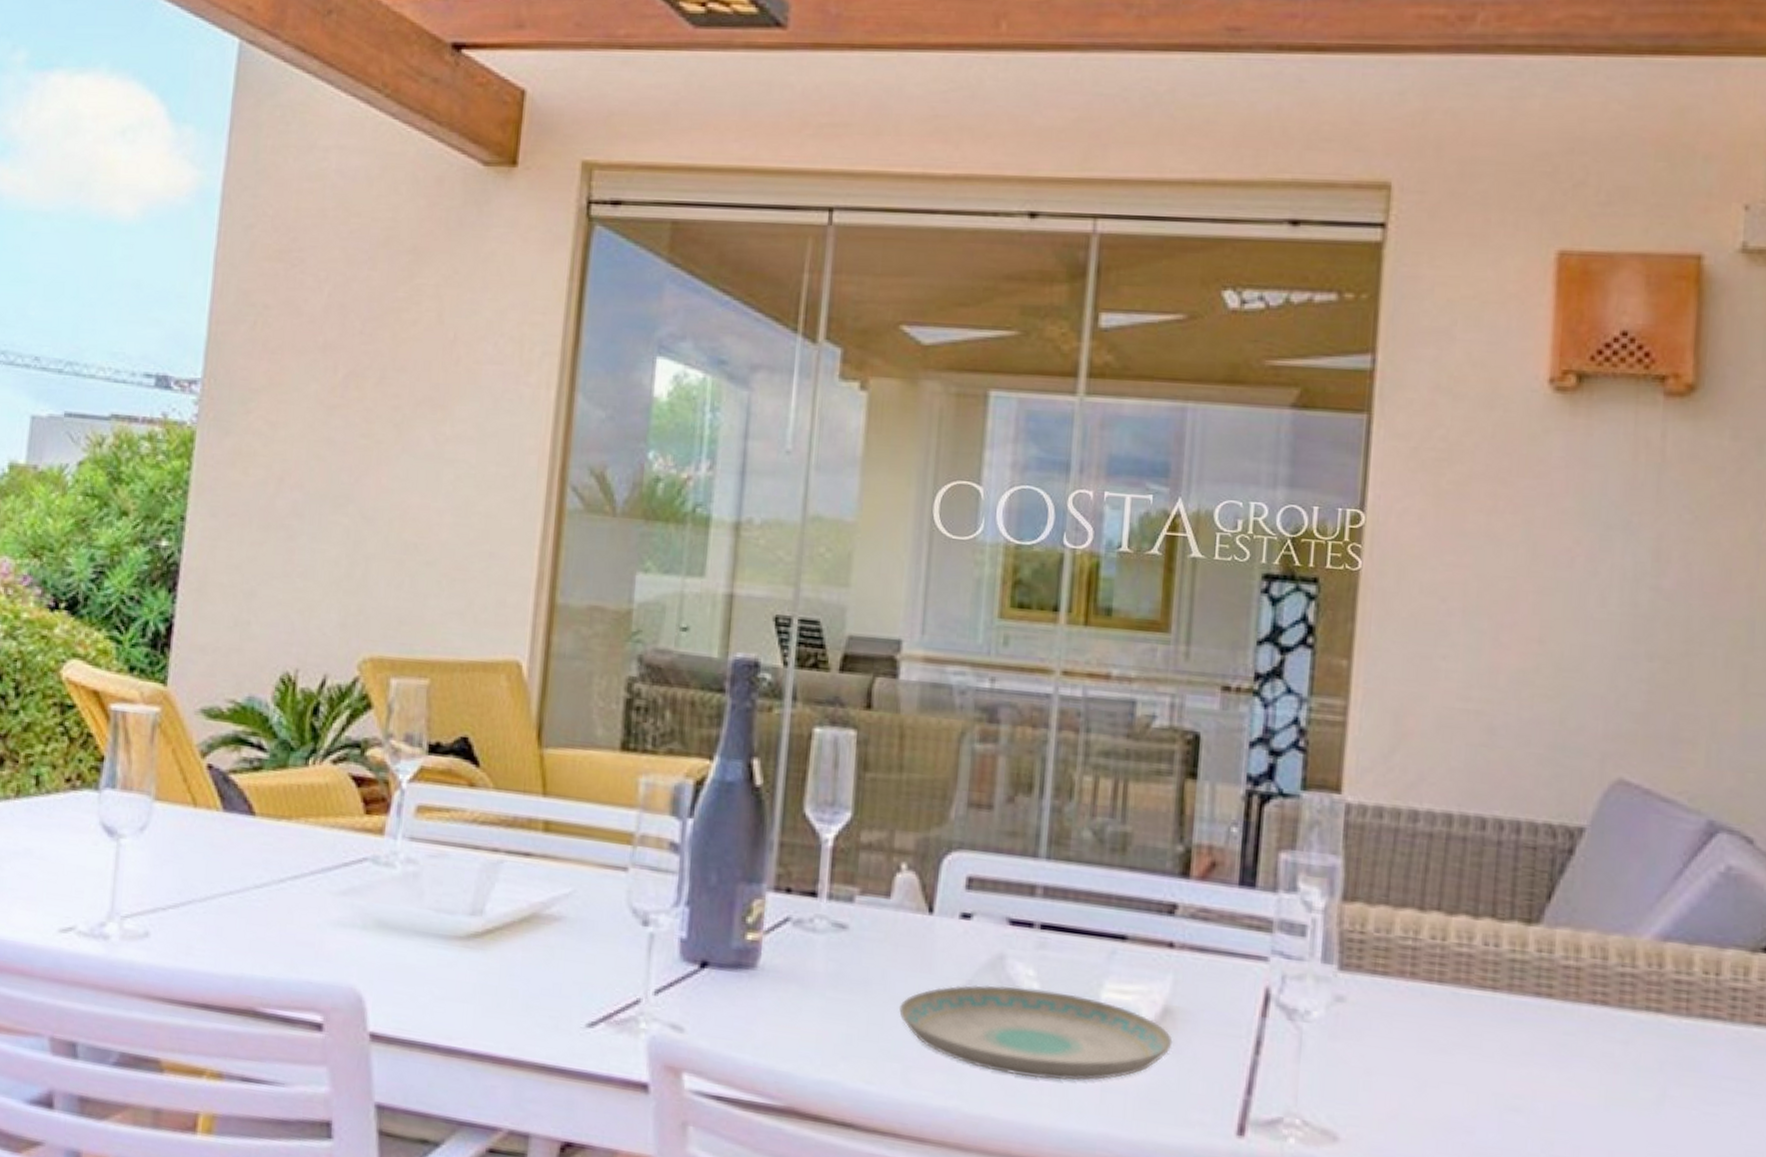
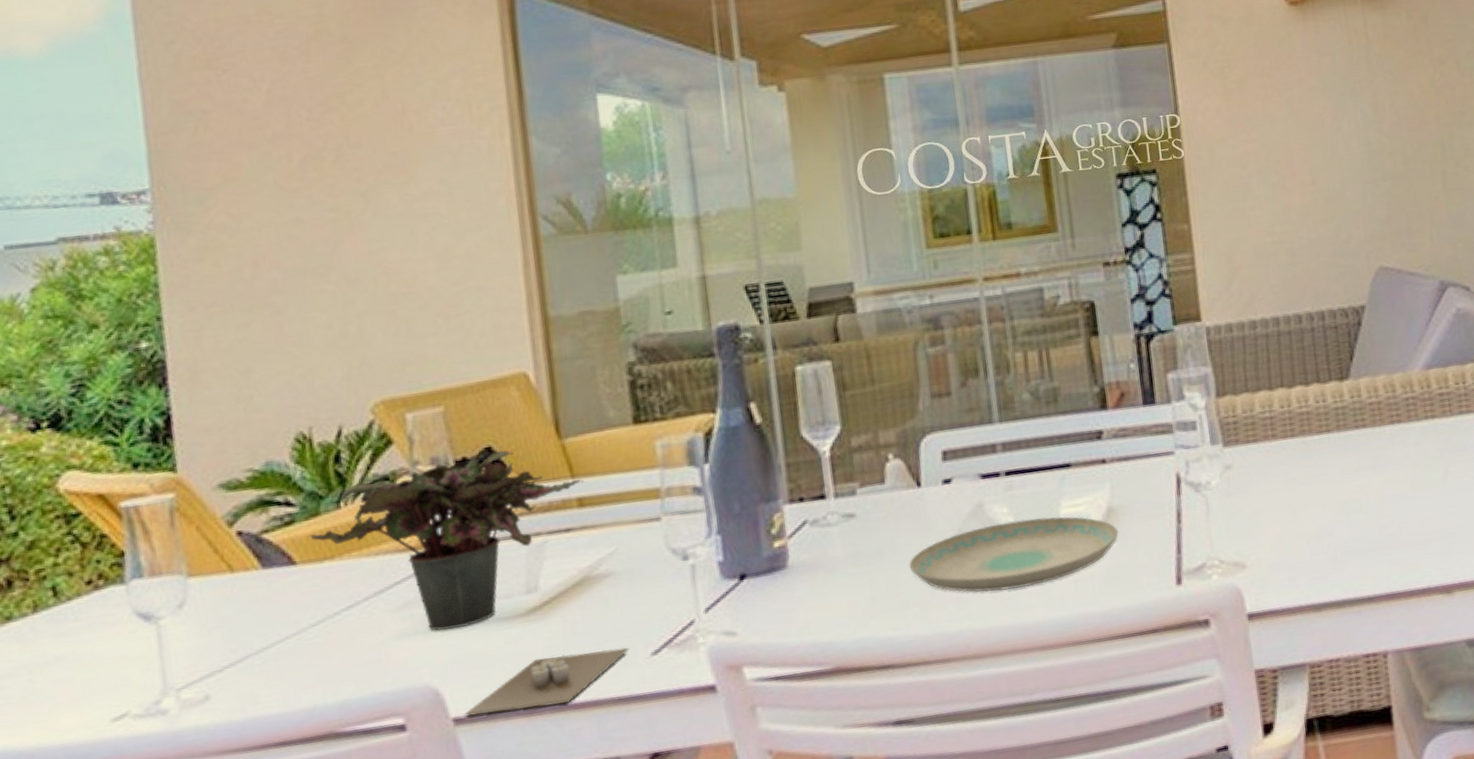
potted plant: none [272,743,554,934] -> present [308,450,583,631]
candle: none [381,992,564,1054] -> present [464,647,629,717]

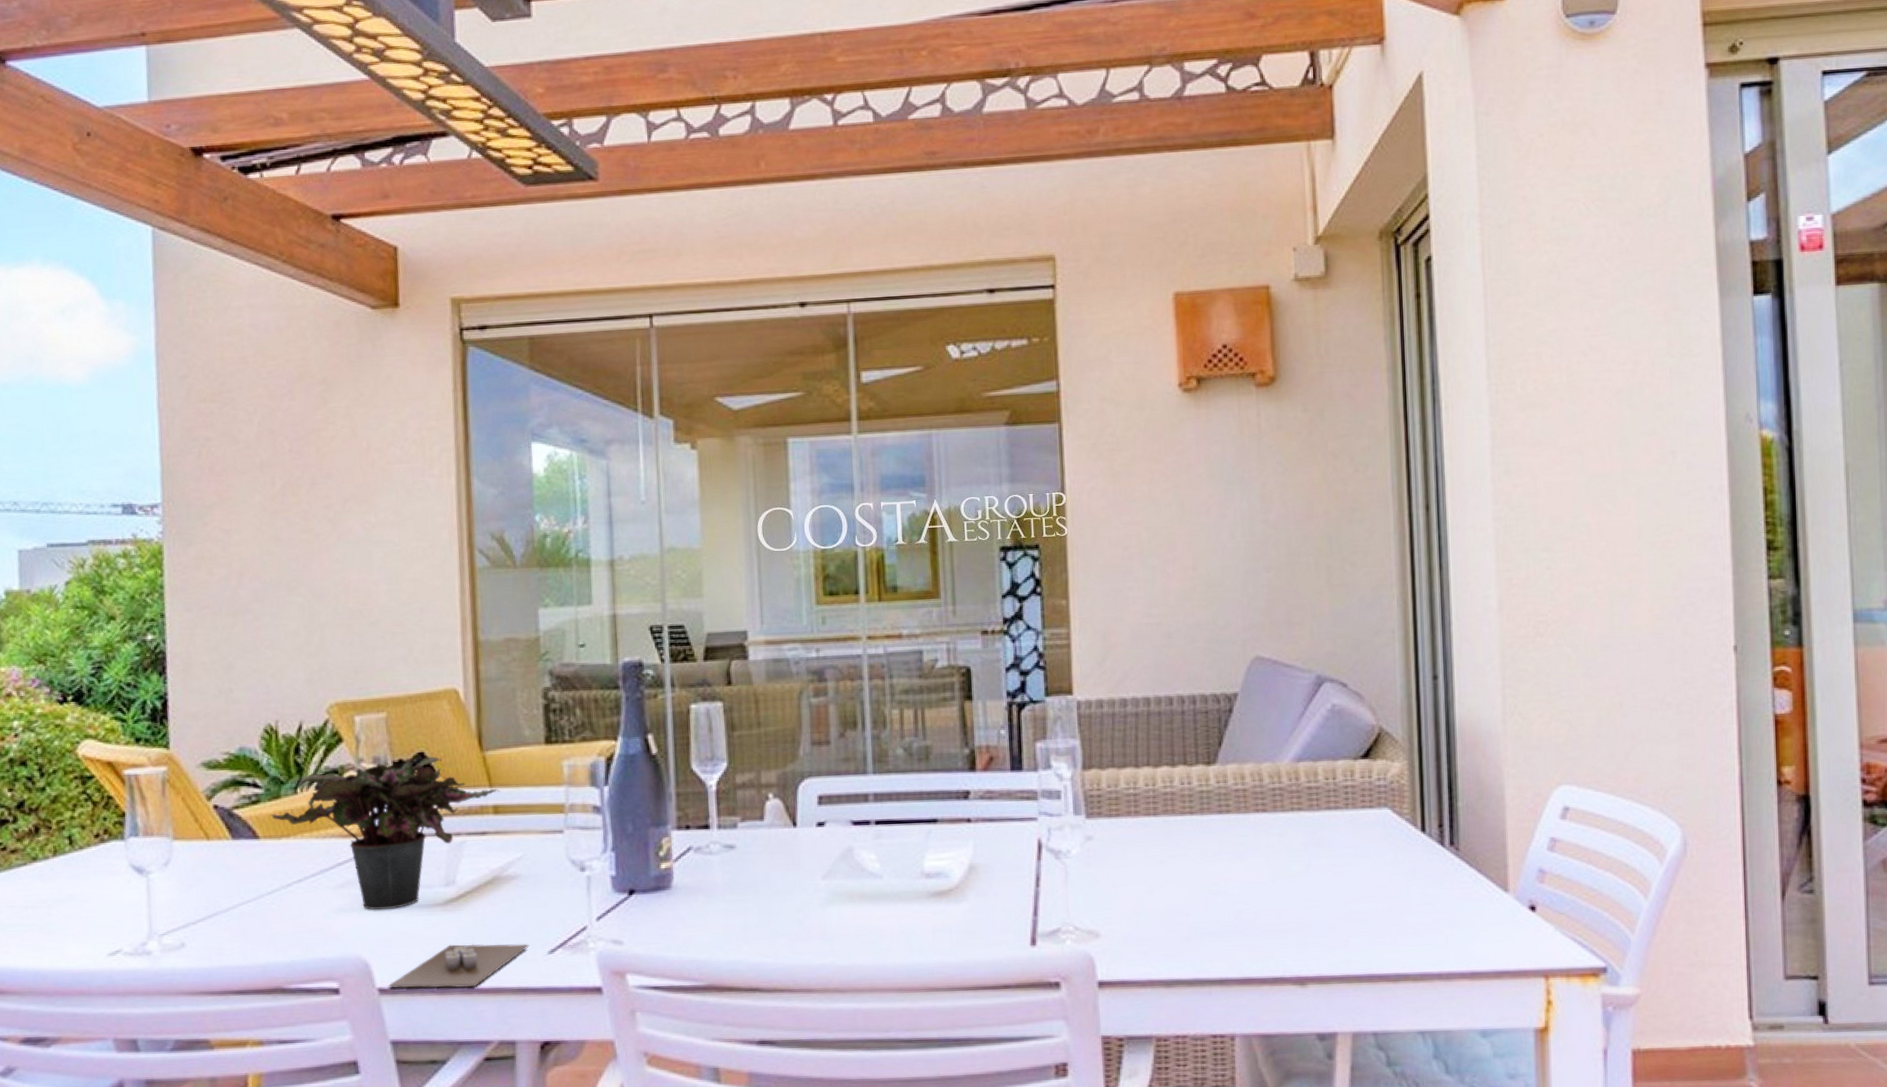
plate: present [908,516,1119,593] -> none [780,867,979,932]

